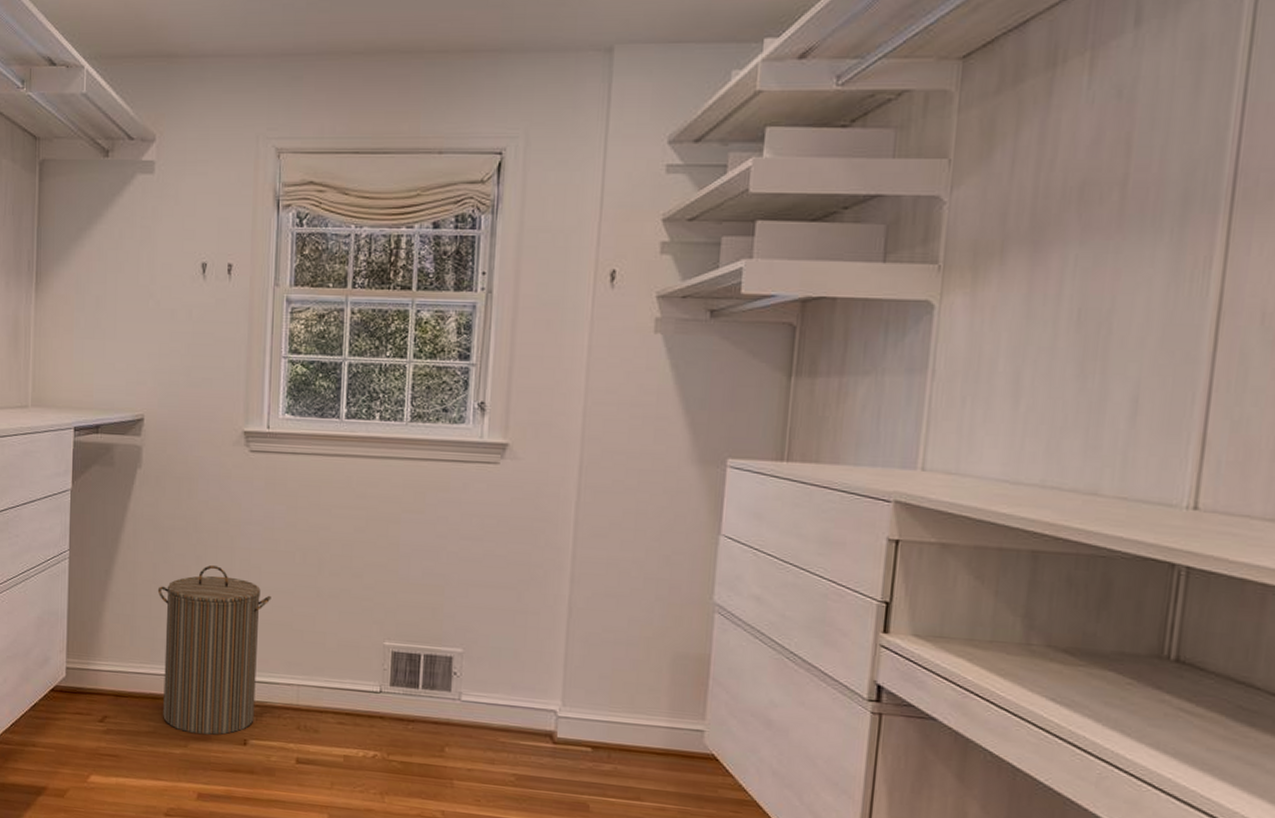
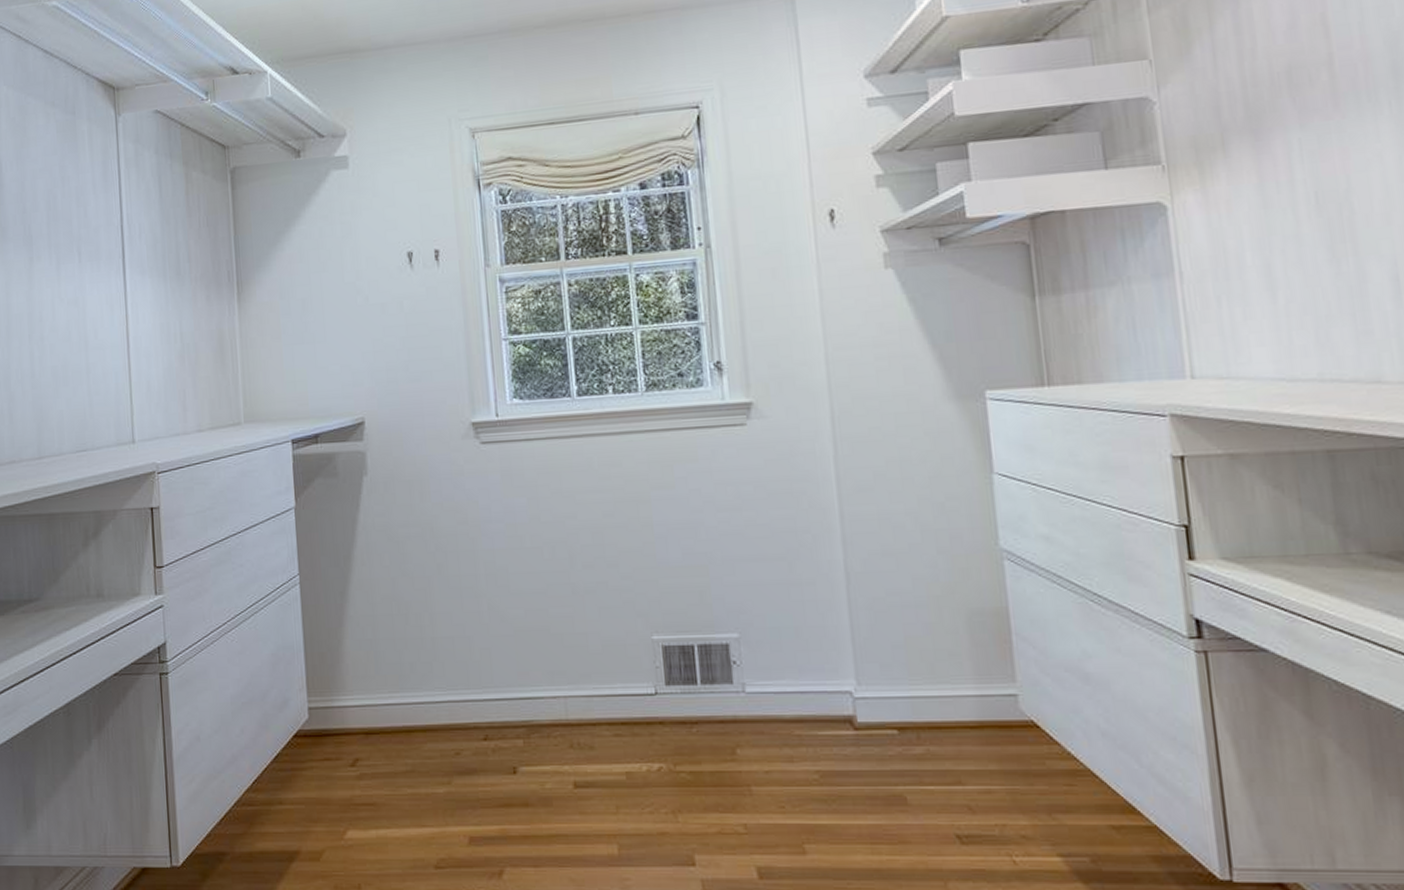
laundry hamper: present [157,565,271,735] -> none [399,573,523,768]

